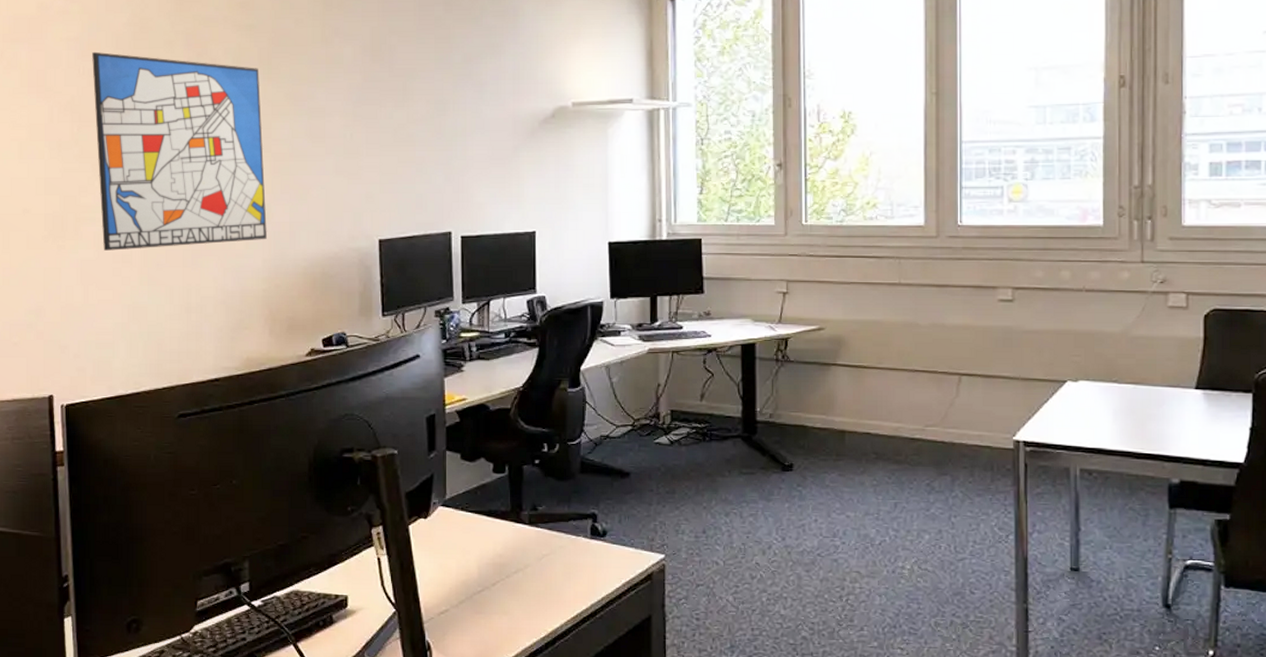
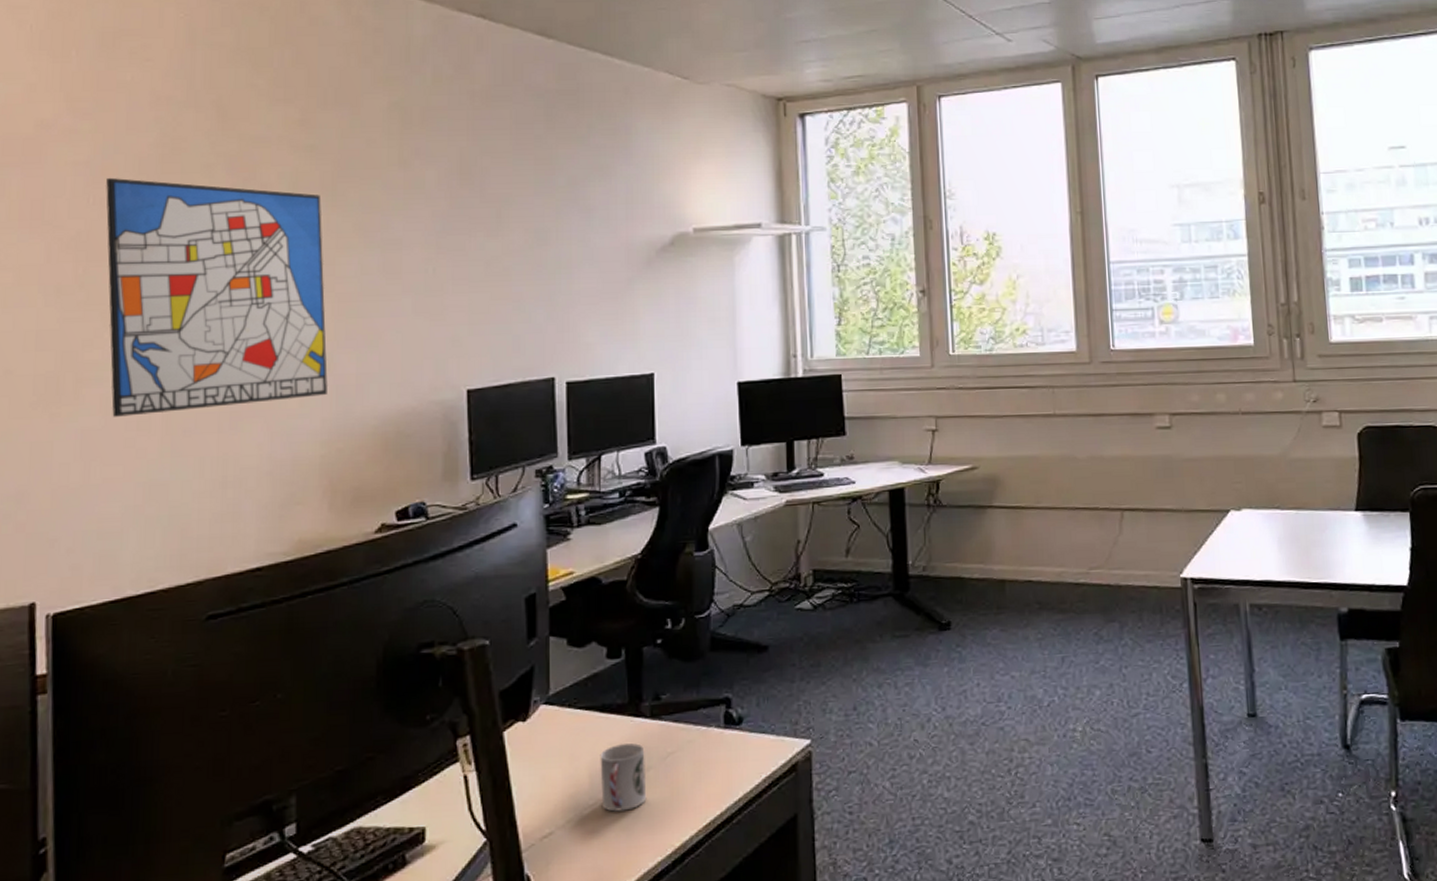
cup: none [487,543,525,599] -> present [600,743,647,812]

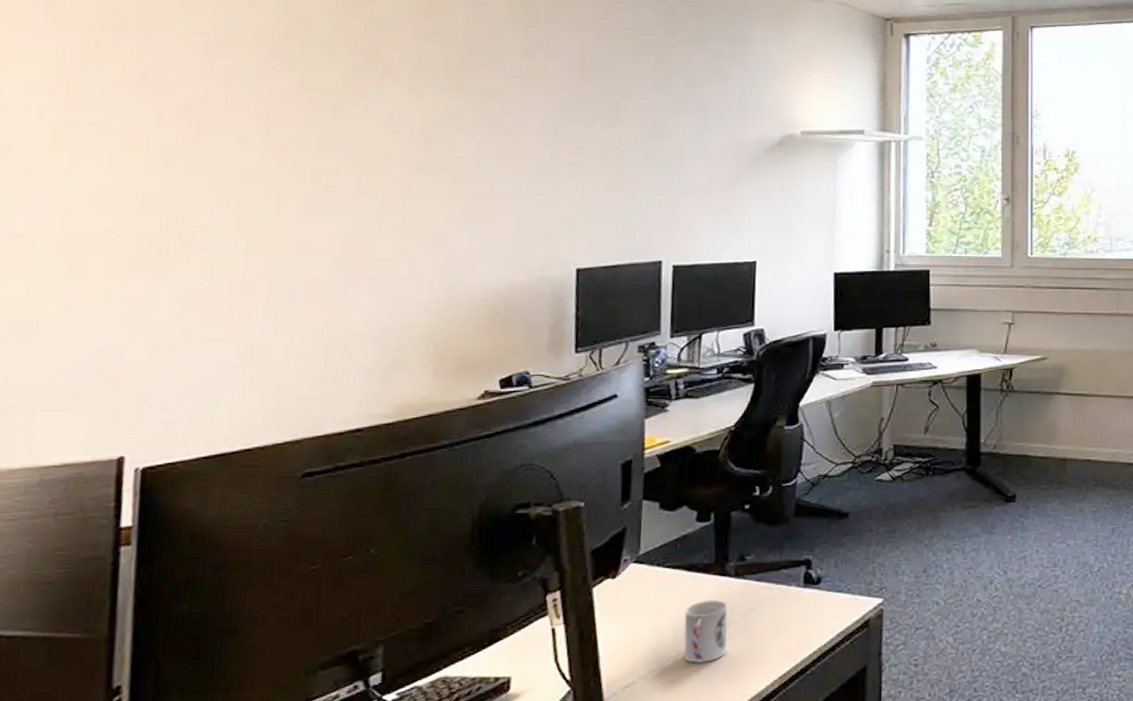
wall art: present [106,177,328,417] -> none [217,49,443,279]

